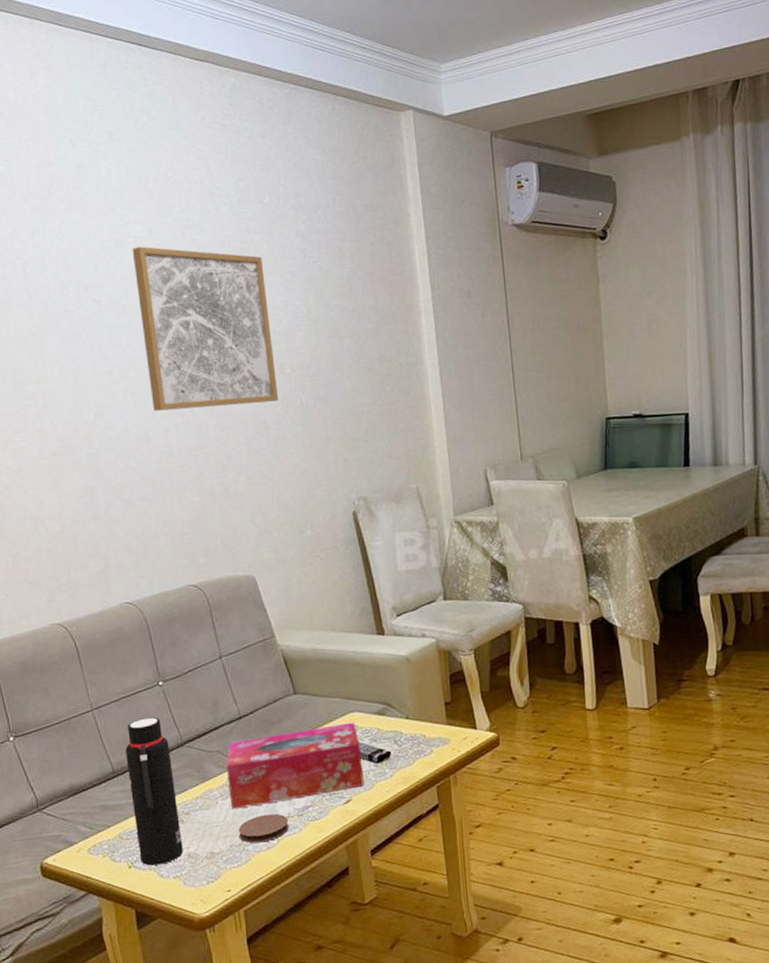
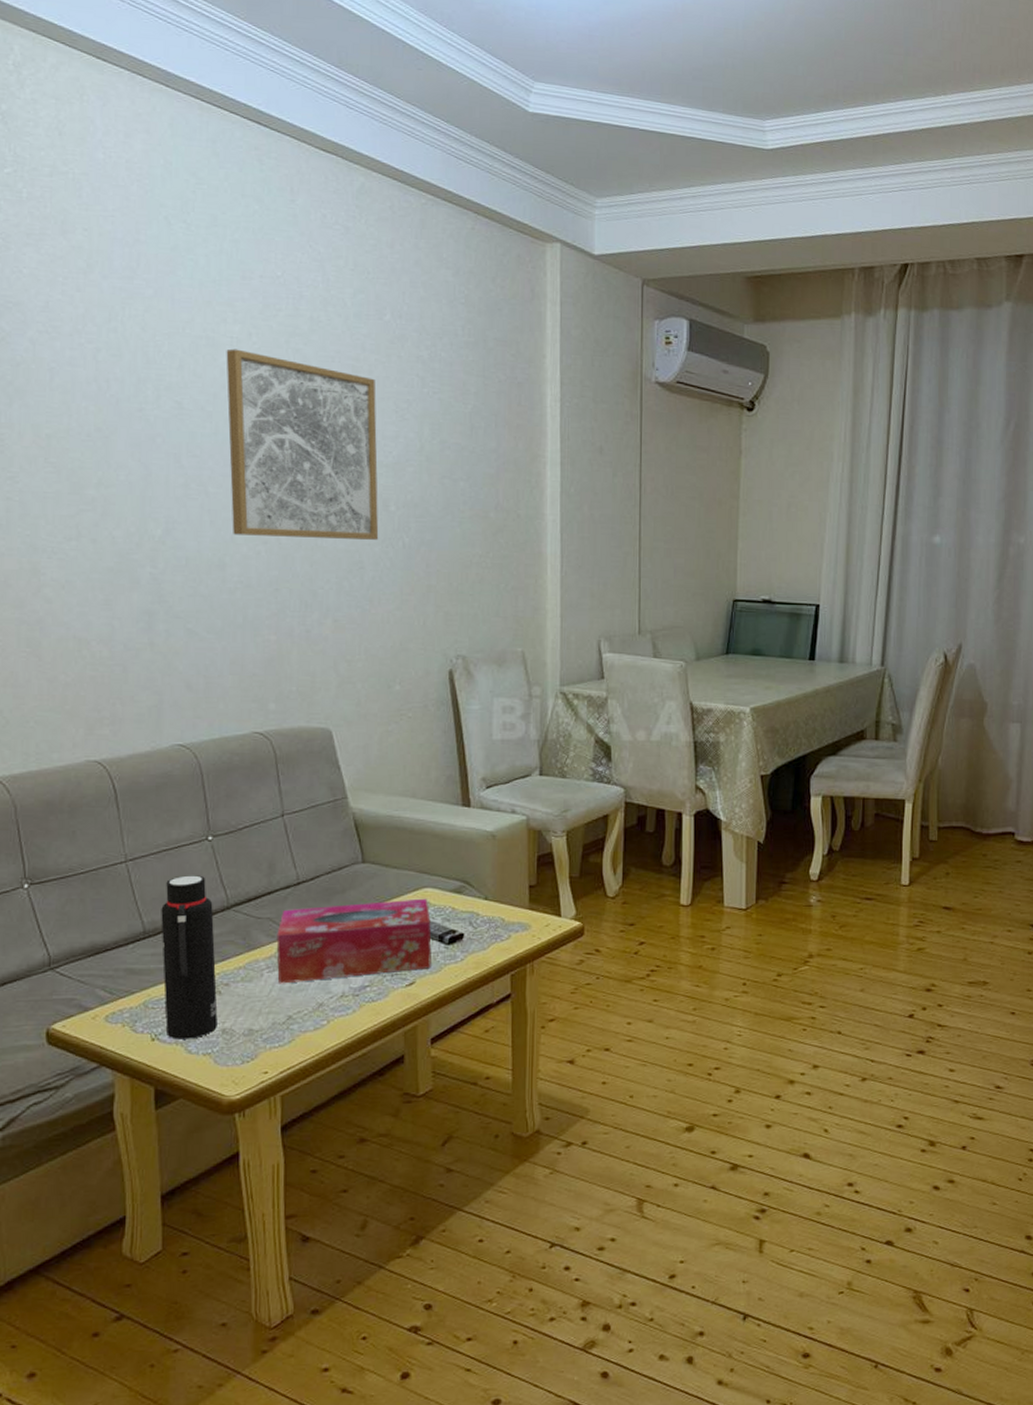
coaster: present [238,813,290,843] -> none [283,991,343,1023]

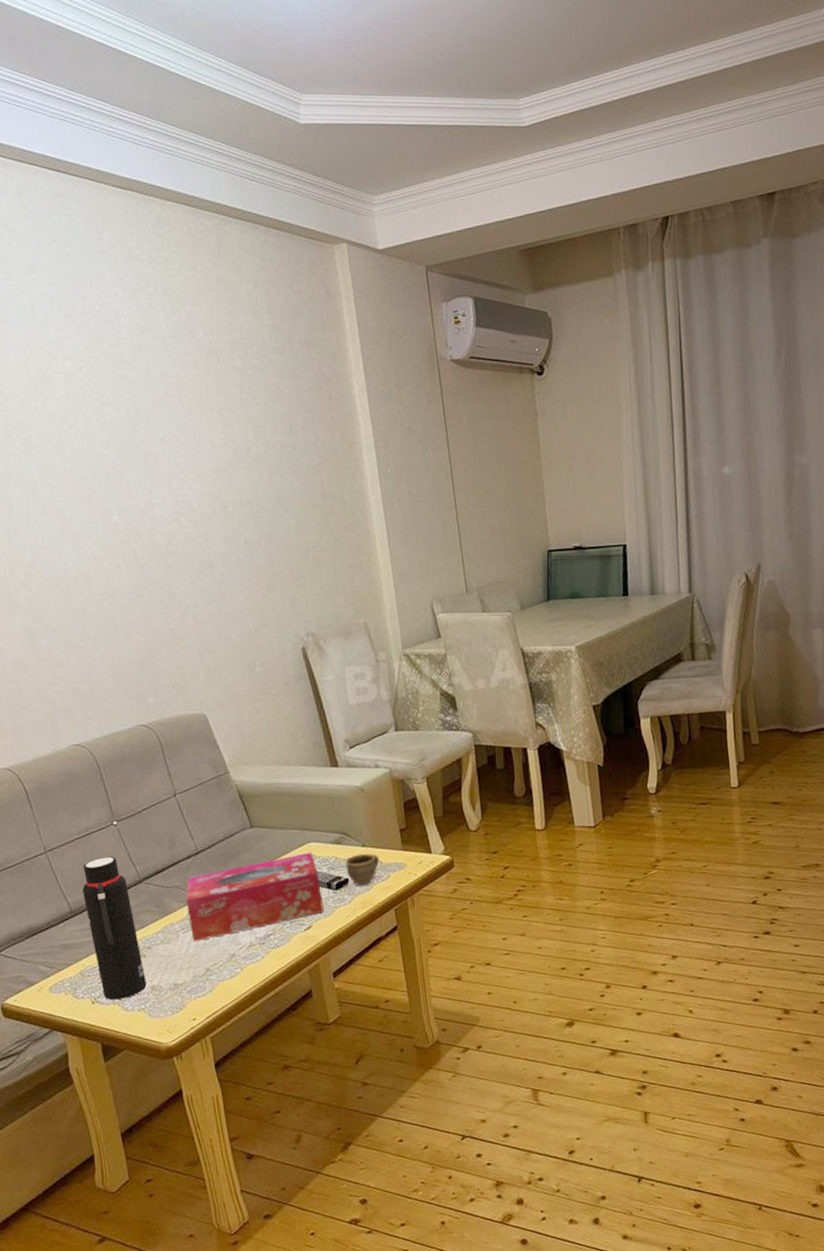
wall art: present [226,348,379,540] -> none [61,383,223,552]
cup: none [463,907,501,944] -> present [345,853,380,886]

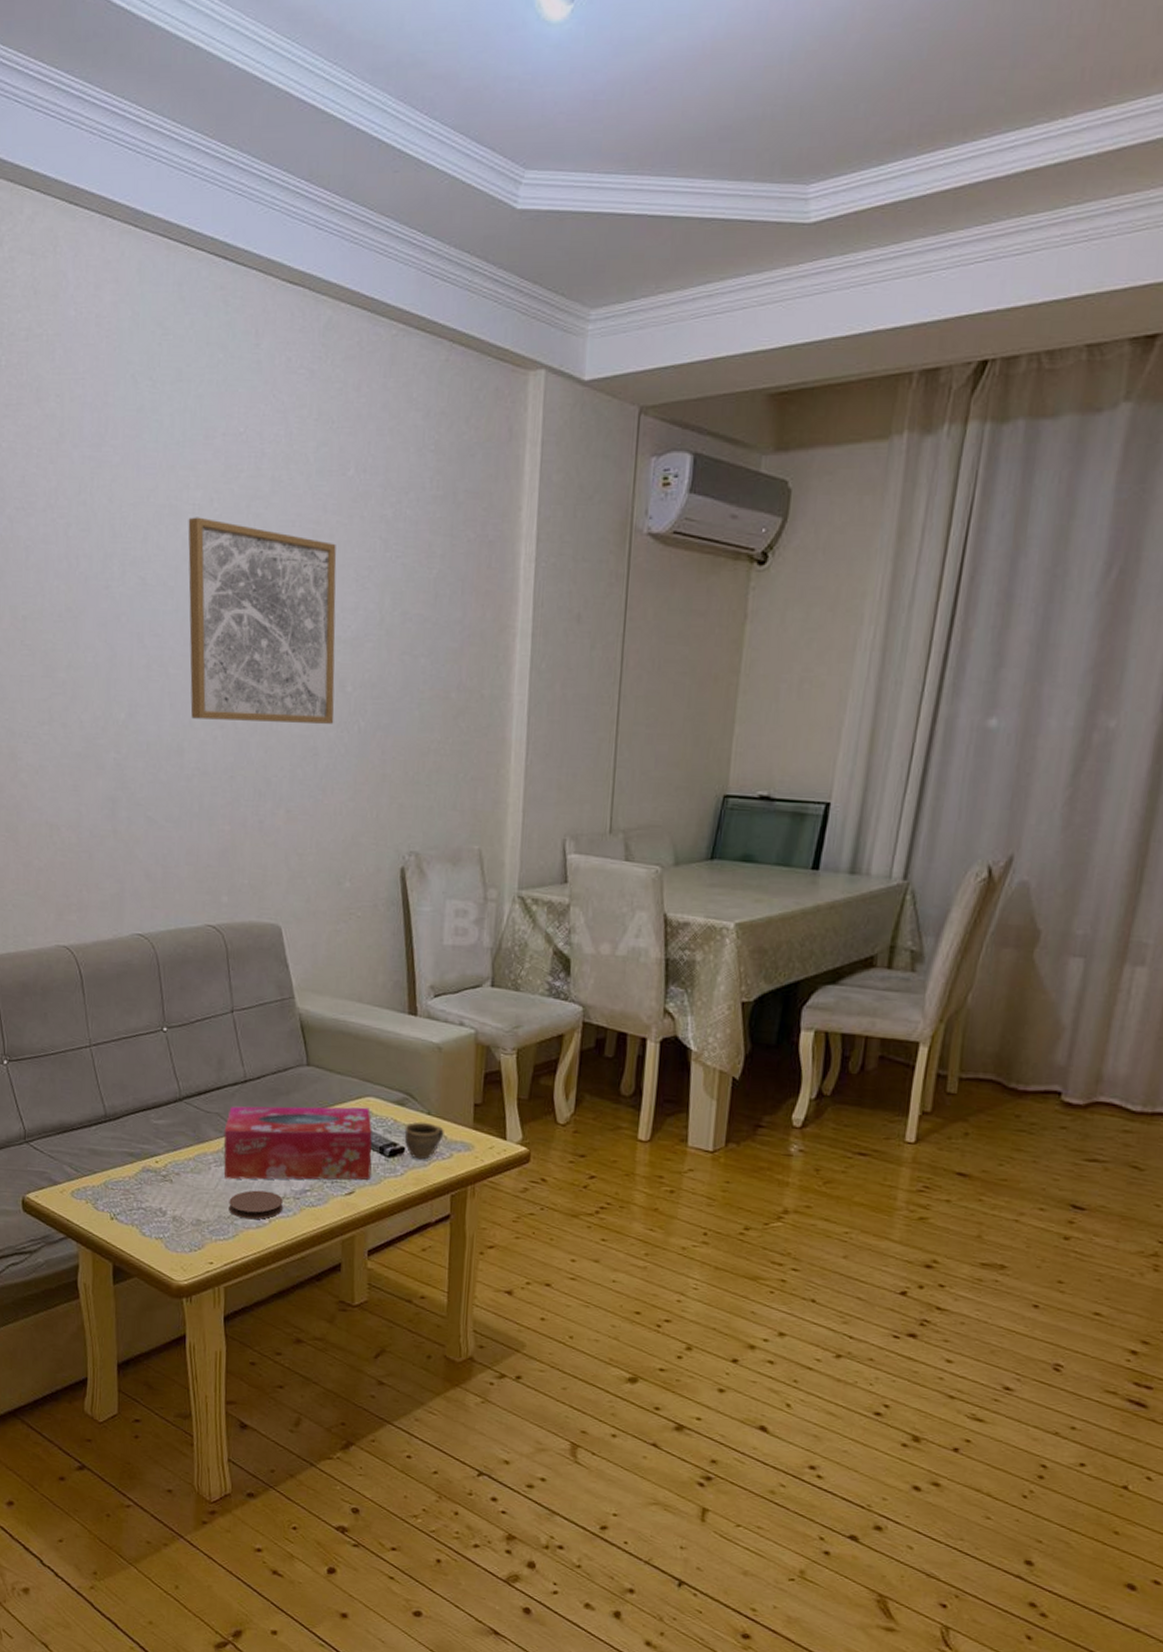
wall art: none [61,383,223,552] -> present [188,517,337,724]
water bottle: present [82,856,147,1000] -> none [120,1064,169,1223]
coaster: none [201,943,252,973] -> present [228,1190,284,1220]

